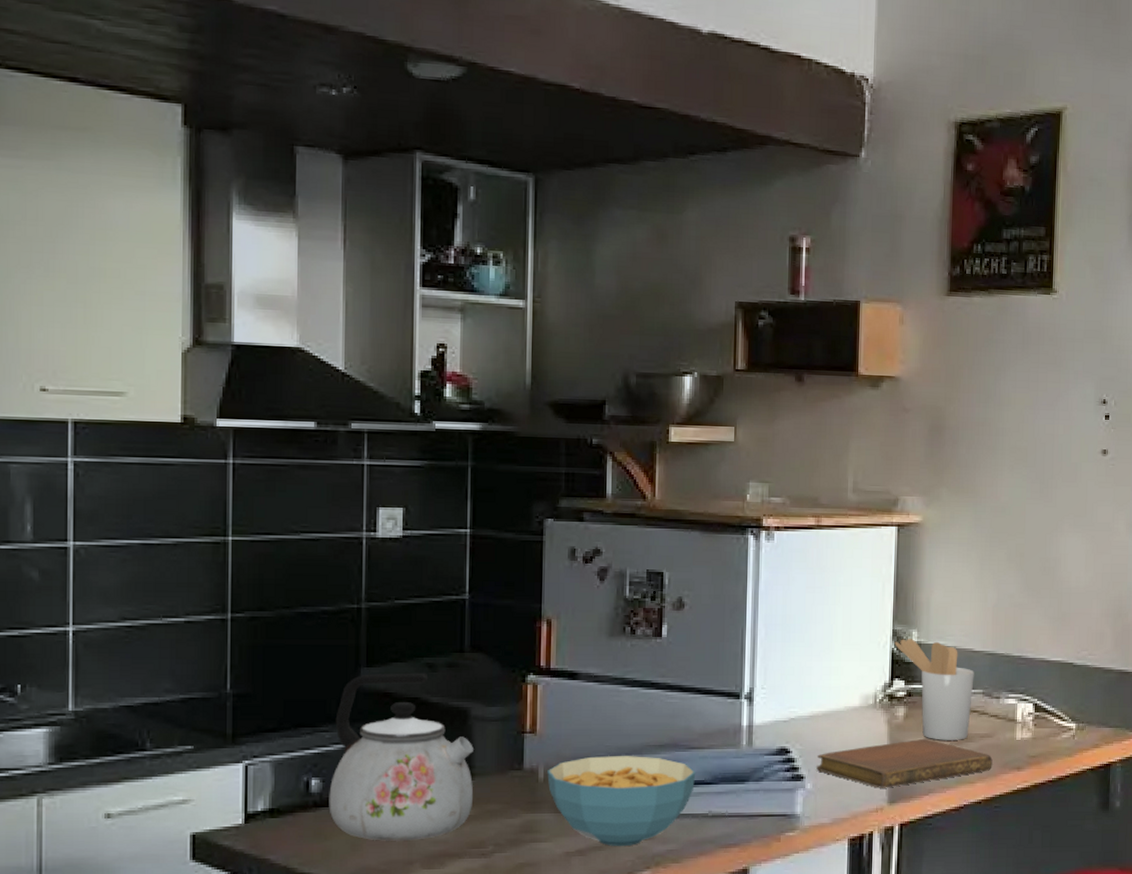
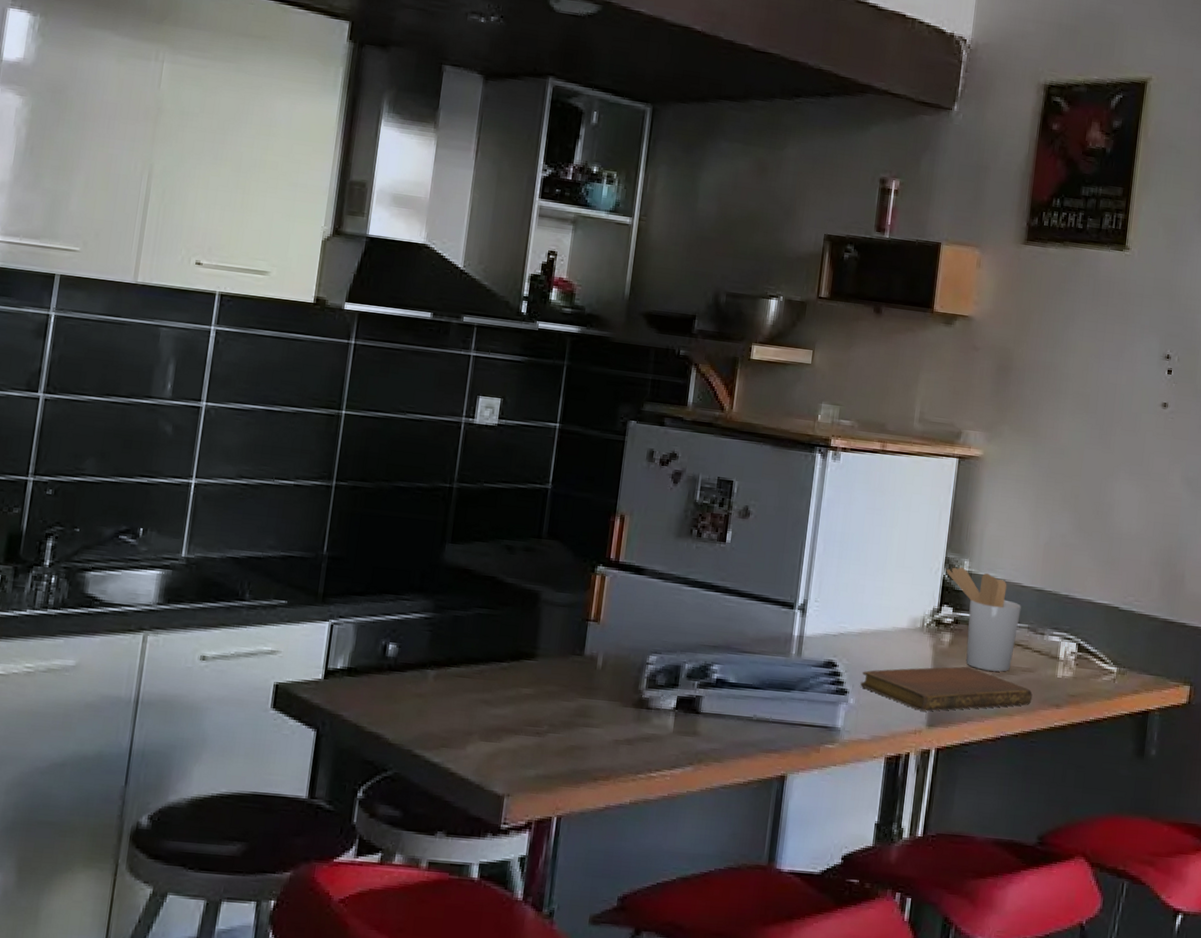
kettle: present [329,672,473,841] -> none [401,550,540,712]
cereal bowl: present [547,755,696,847] -> none [605,650,745,741]

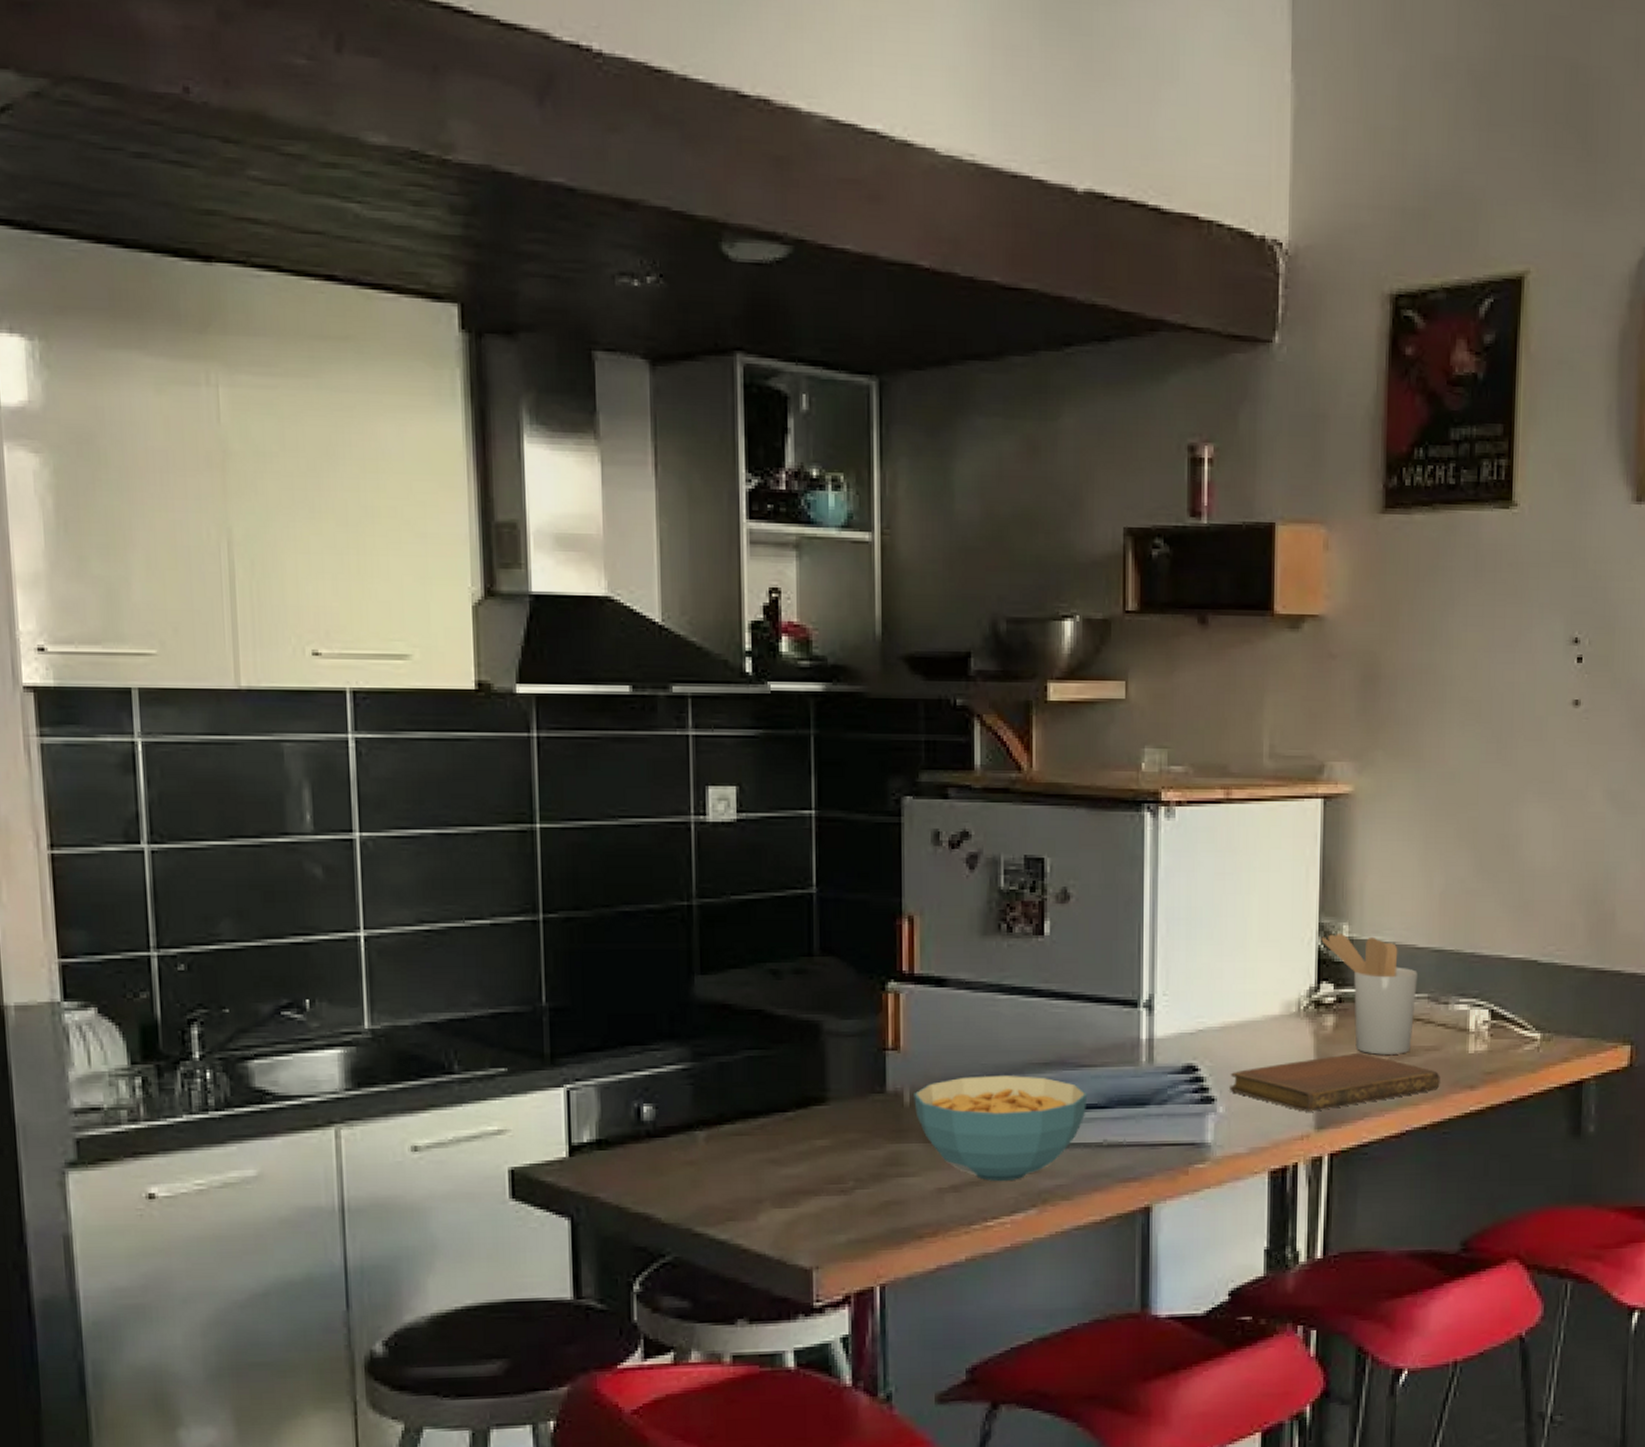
cereal bowl: none [605,650,745,741] -> present [914,1074,1088,1182]

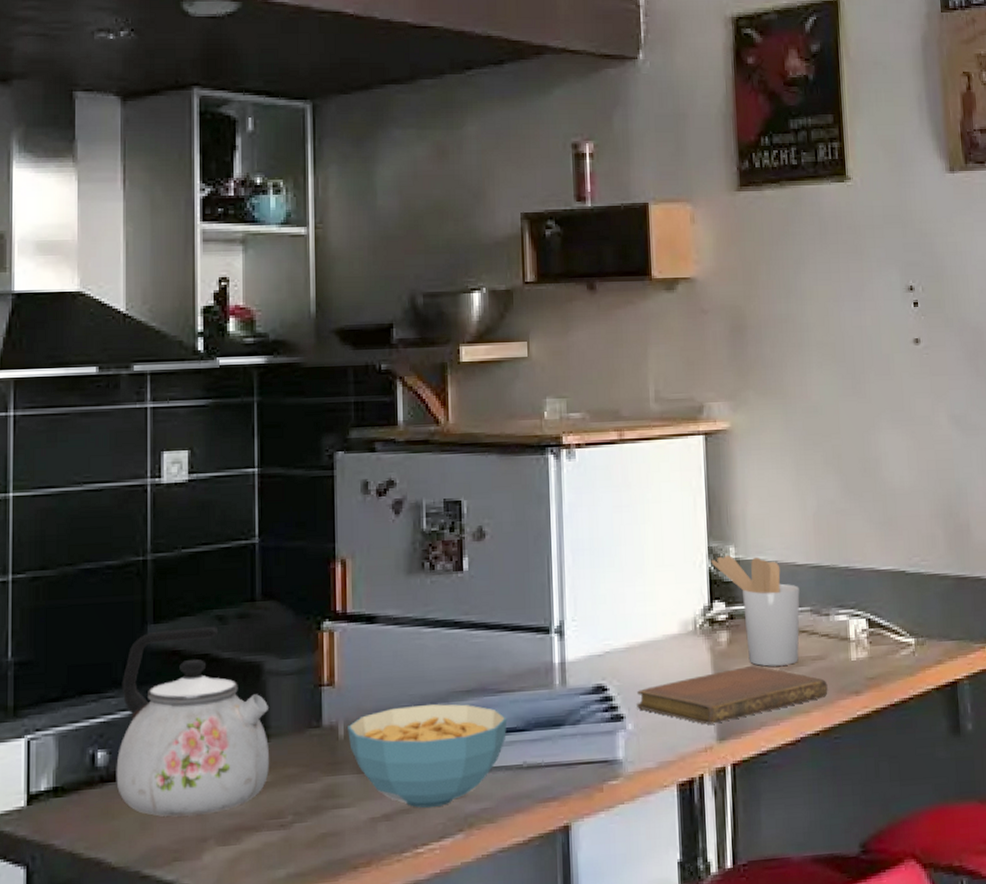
kettle: none [663,980,828,1176] -> present [116,626,269,817]

